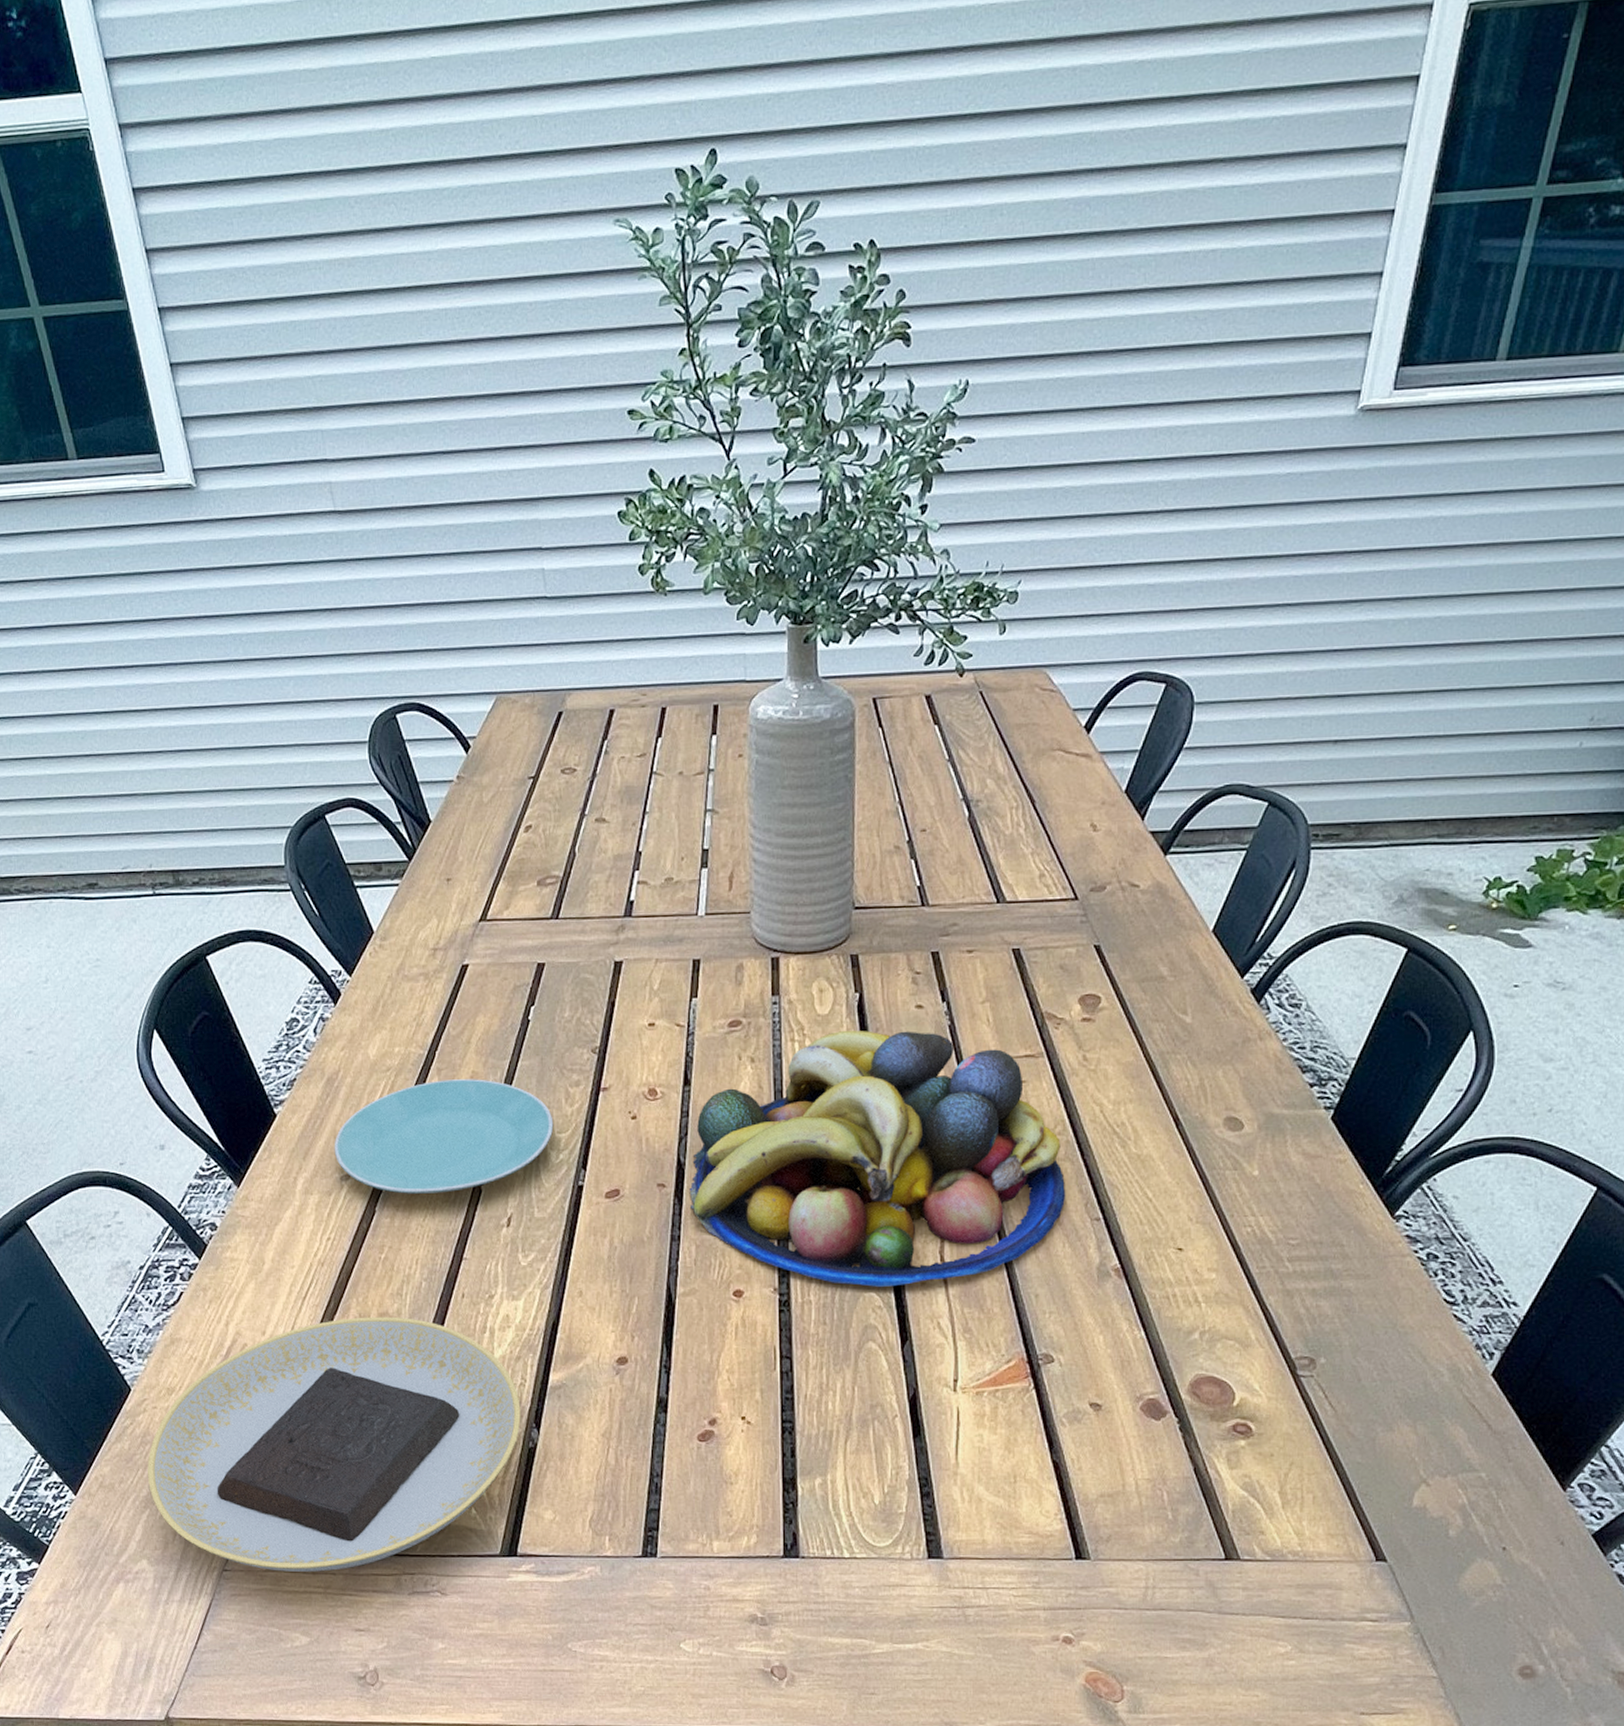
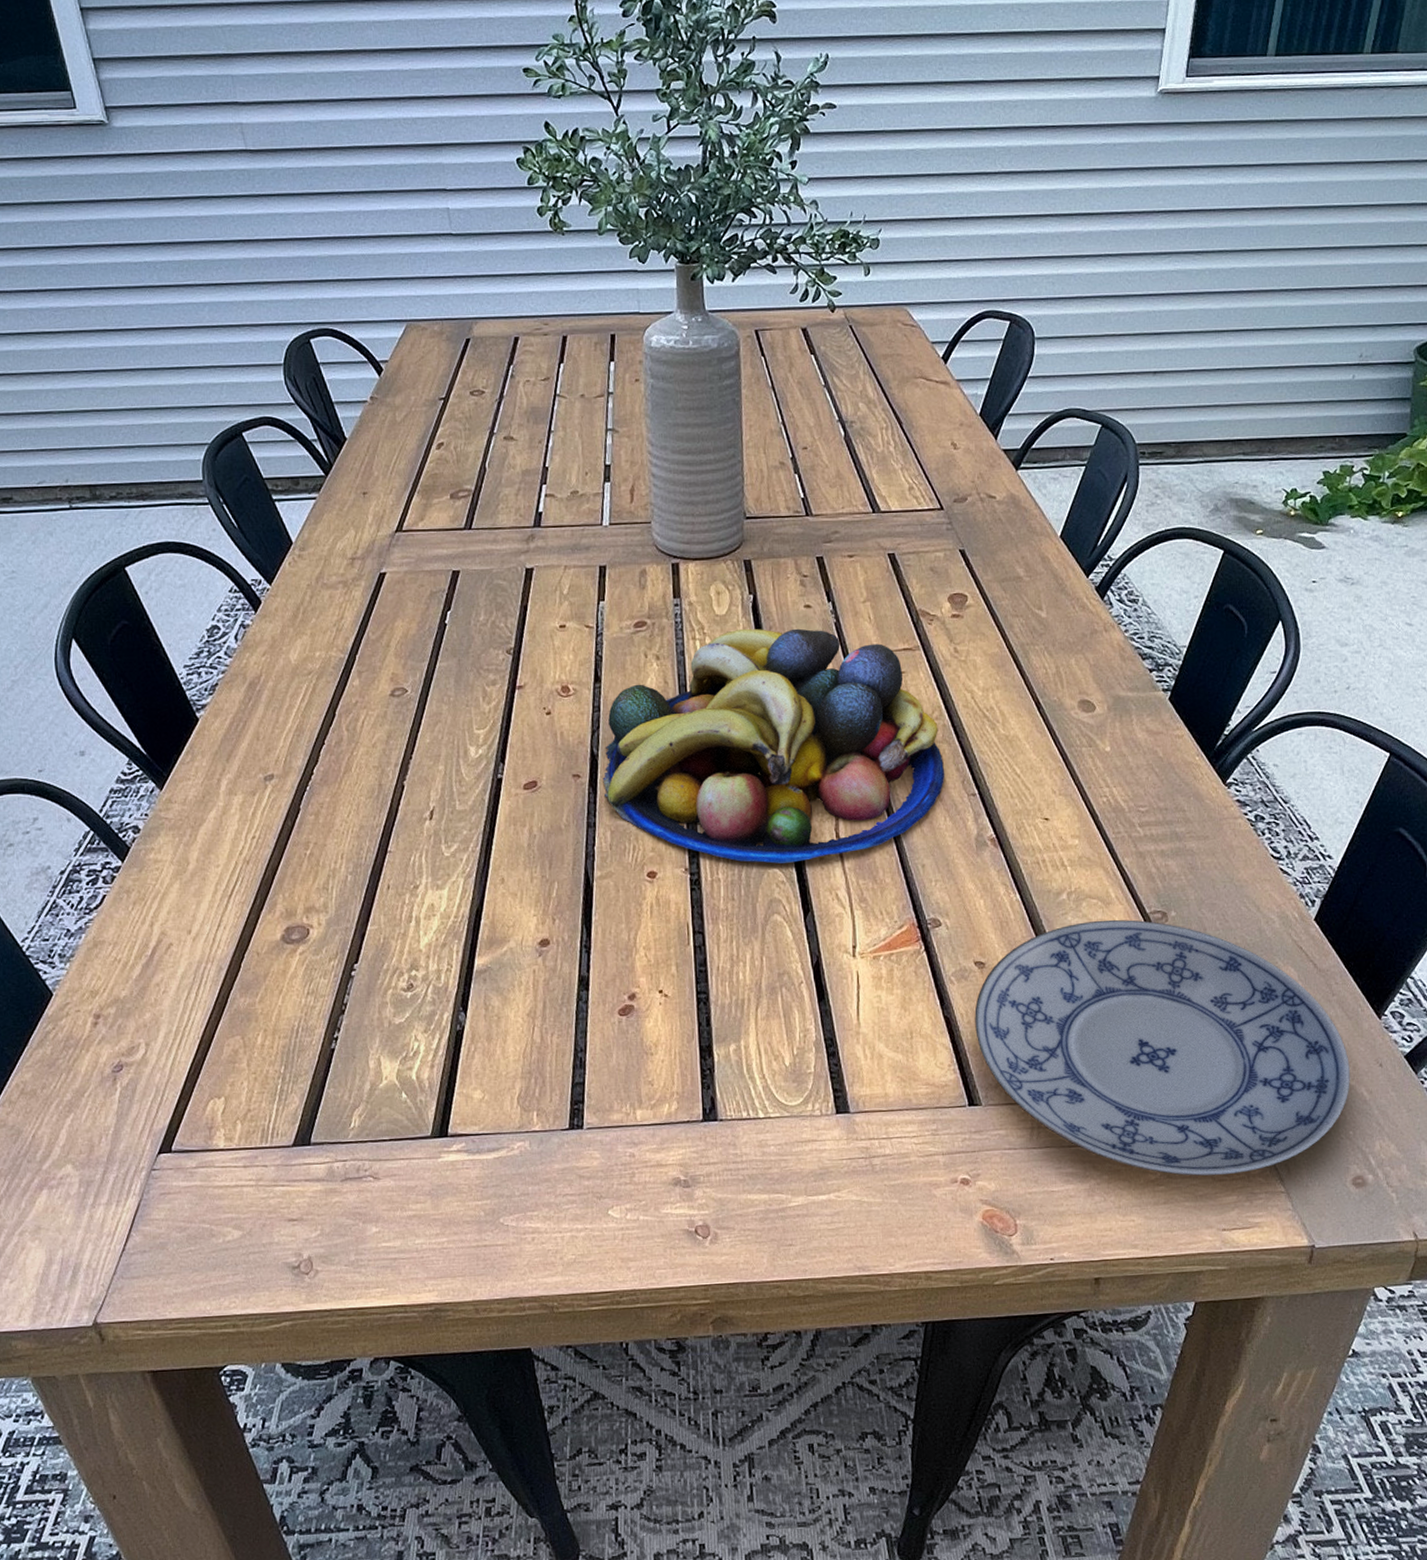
plate: present [147,1316,521,1572] -> none [71,910,448,1167]
plate: present [334,1079,554,1194] -> none [257,680,472,792]
plate: none [1087,1364,1524,1654] -> present [974,919,1350,1176]

